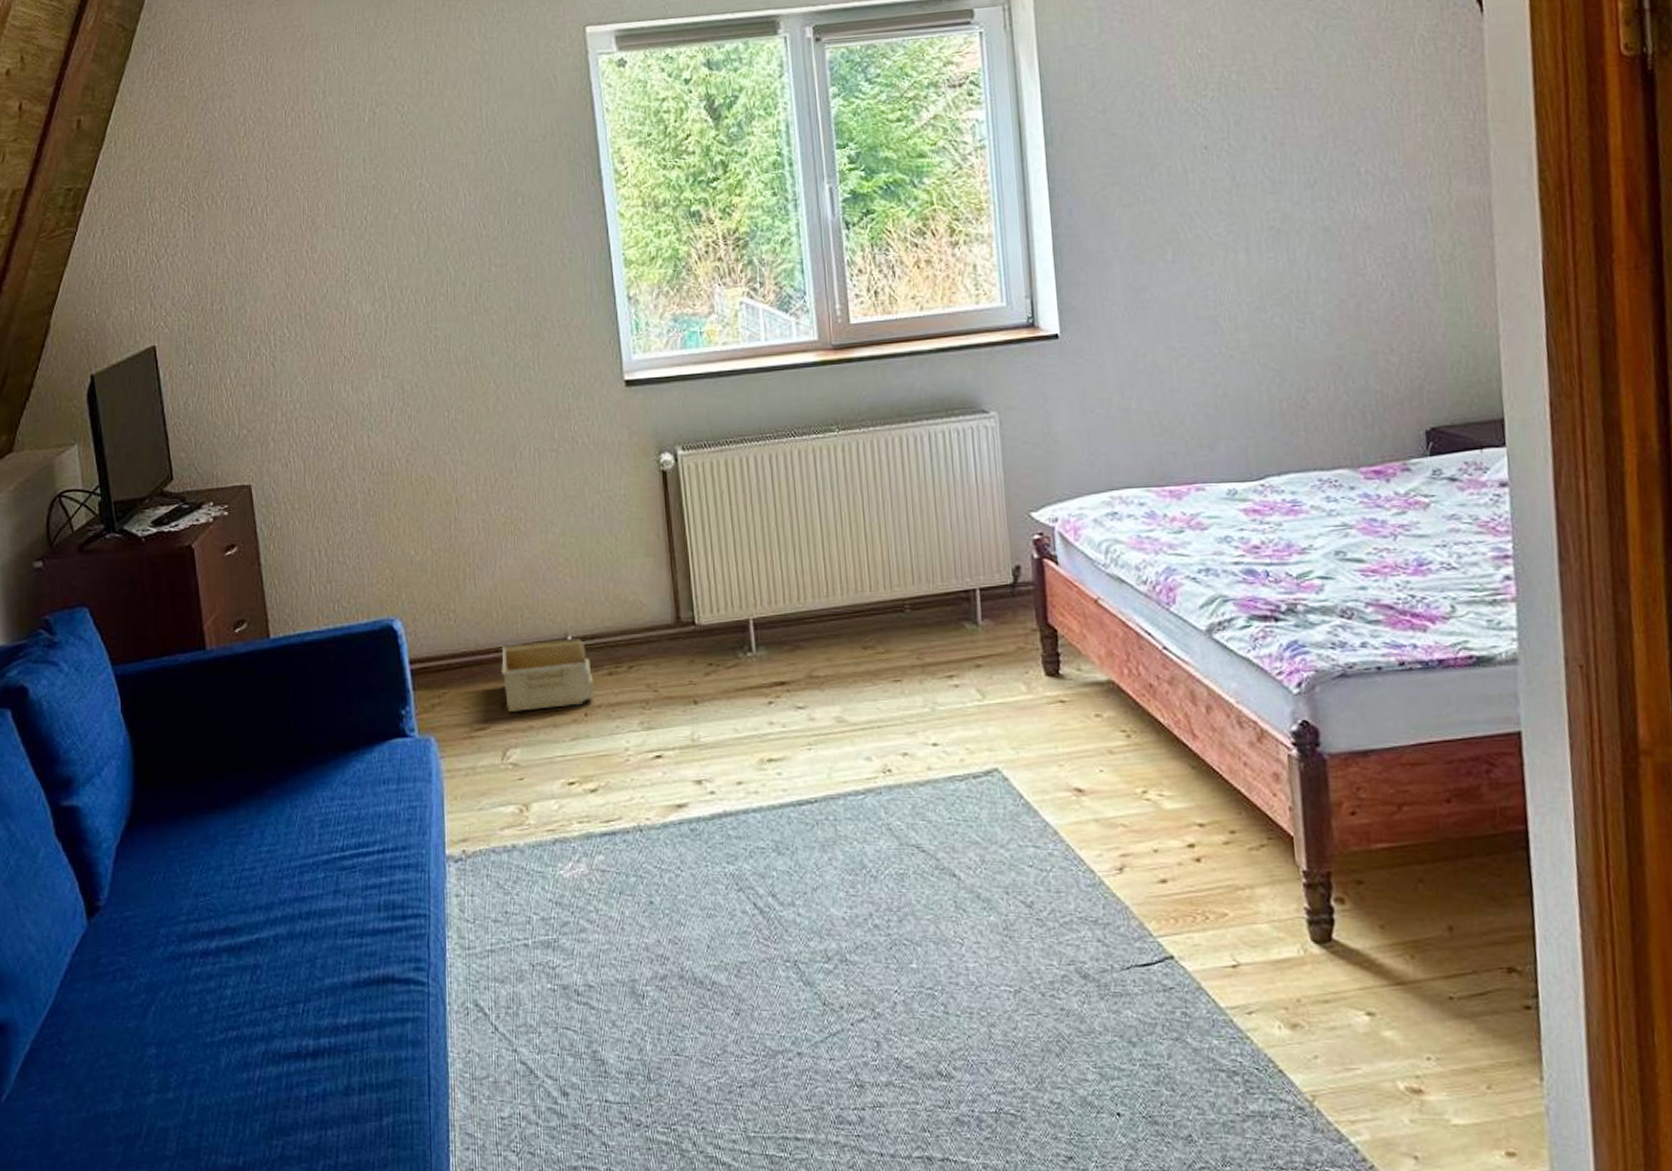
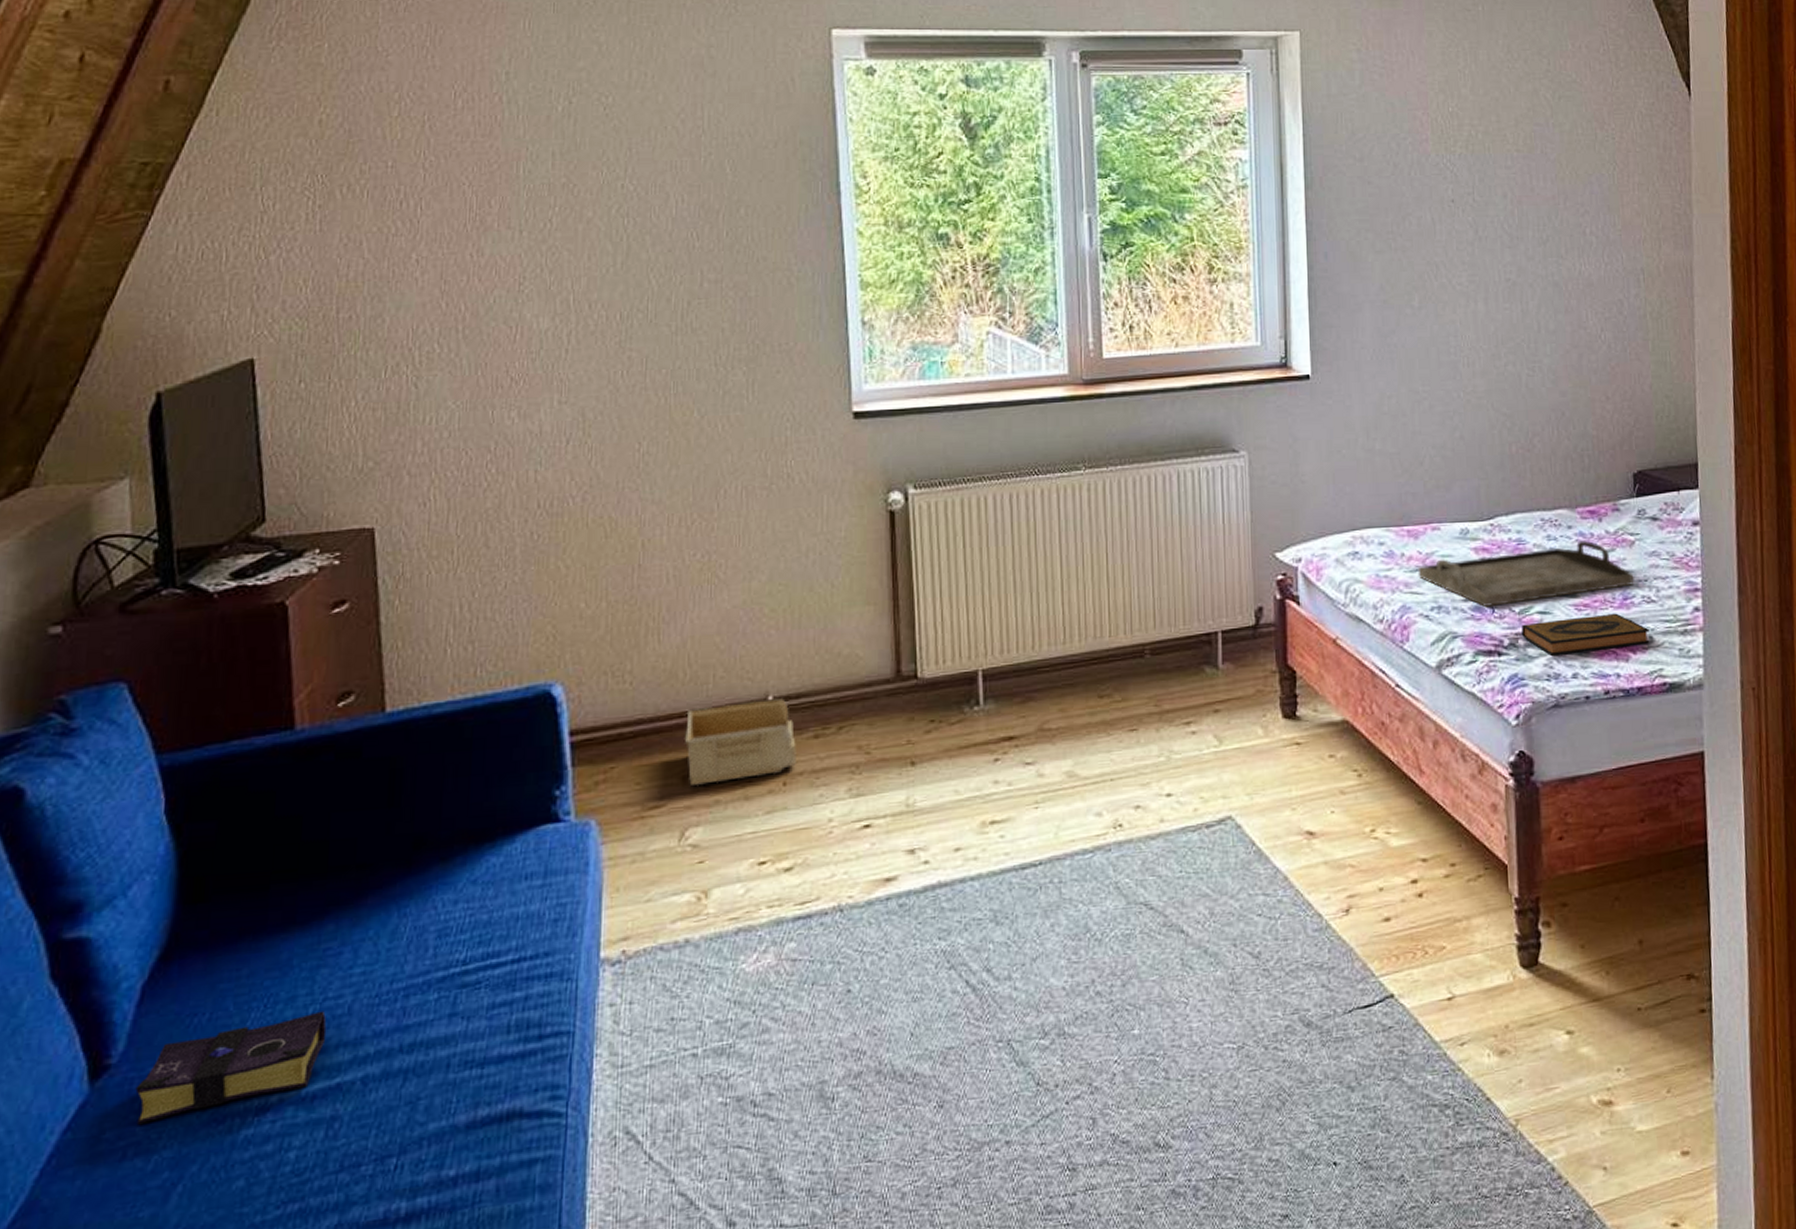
book: none [118,879,246,955] -> present [135,1011,327,1125]
serving tray: none [1182,502,1431,570] -> present [1417,540,1634,607]
hardback book: none [1300,580,1452,623] -> present [1521,613,1650,656]

